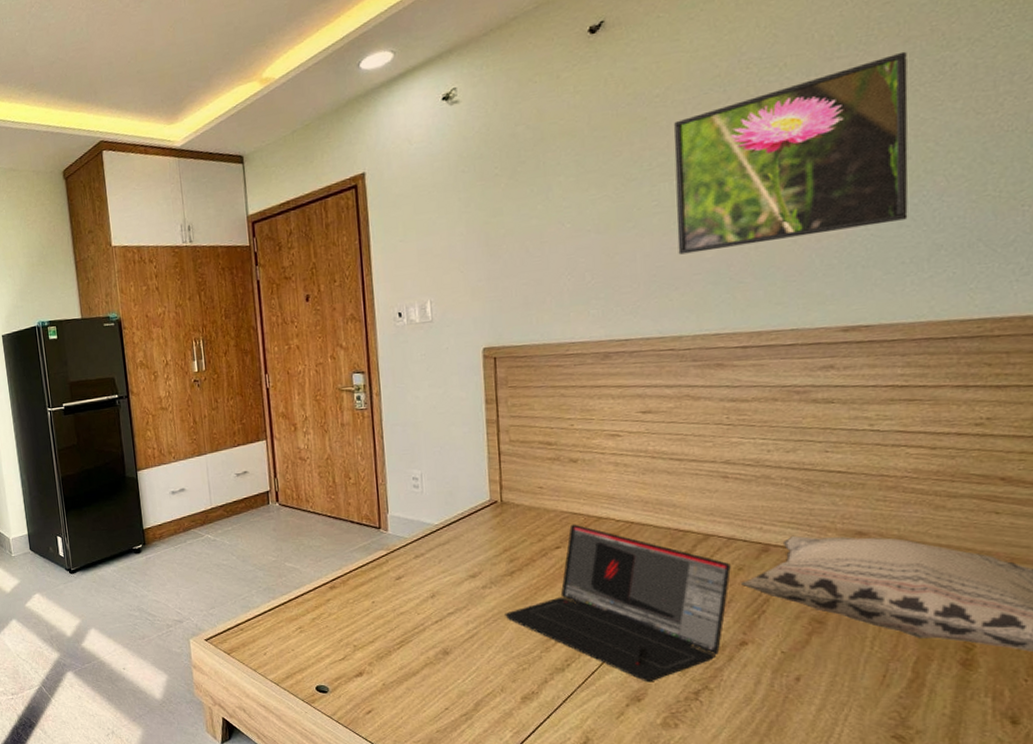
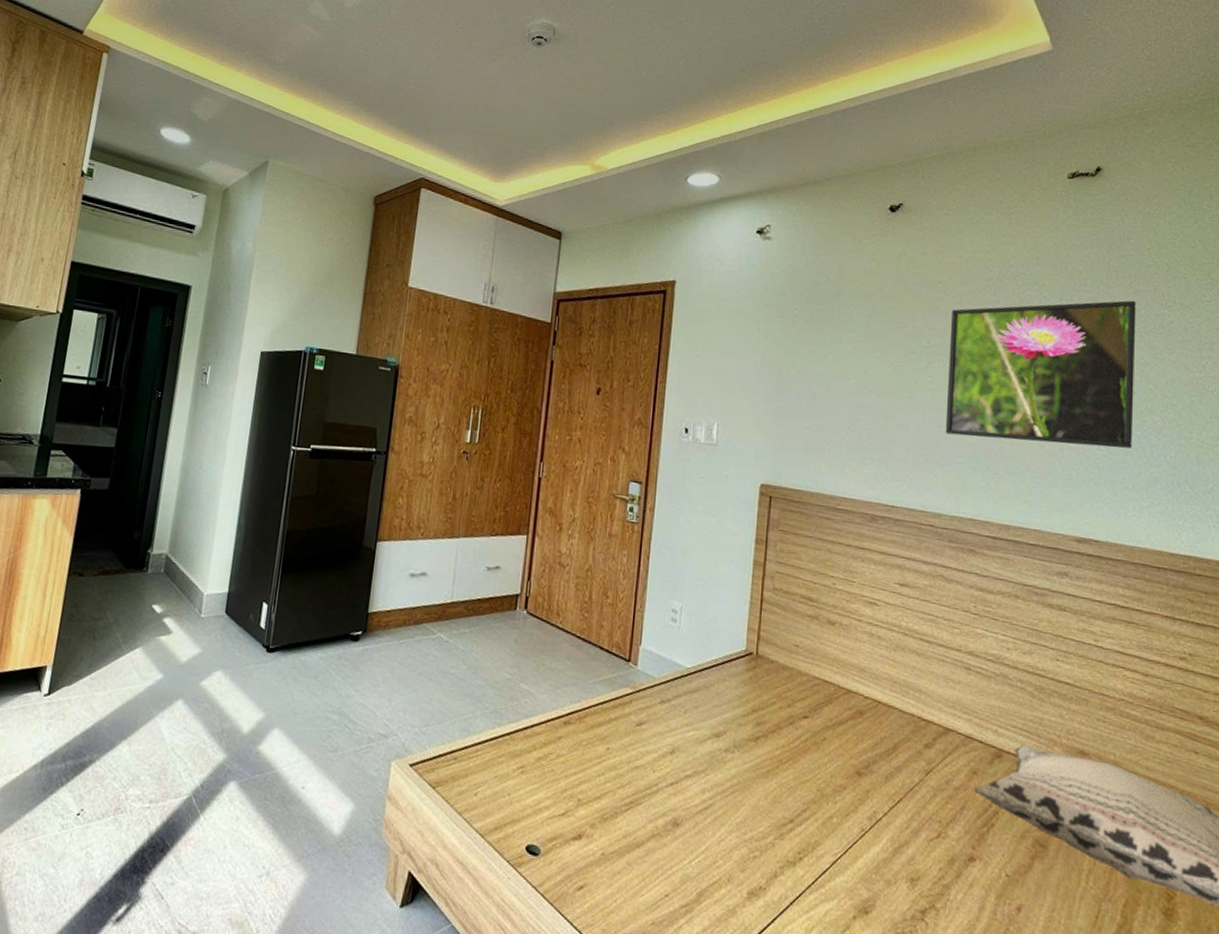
laptop: present [505,524,731,683] -> none [743,693,966,892]

